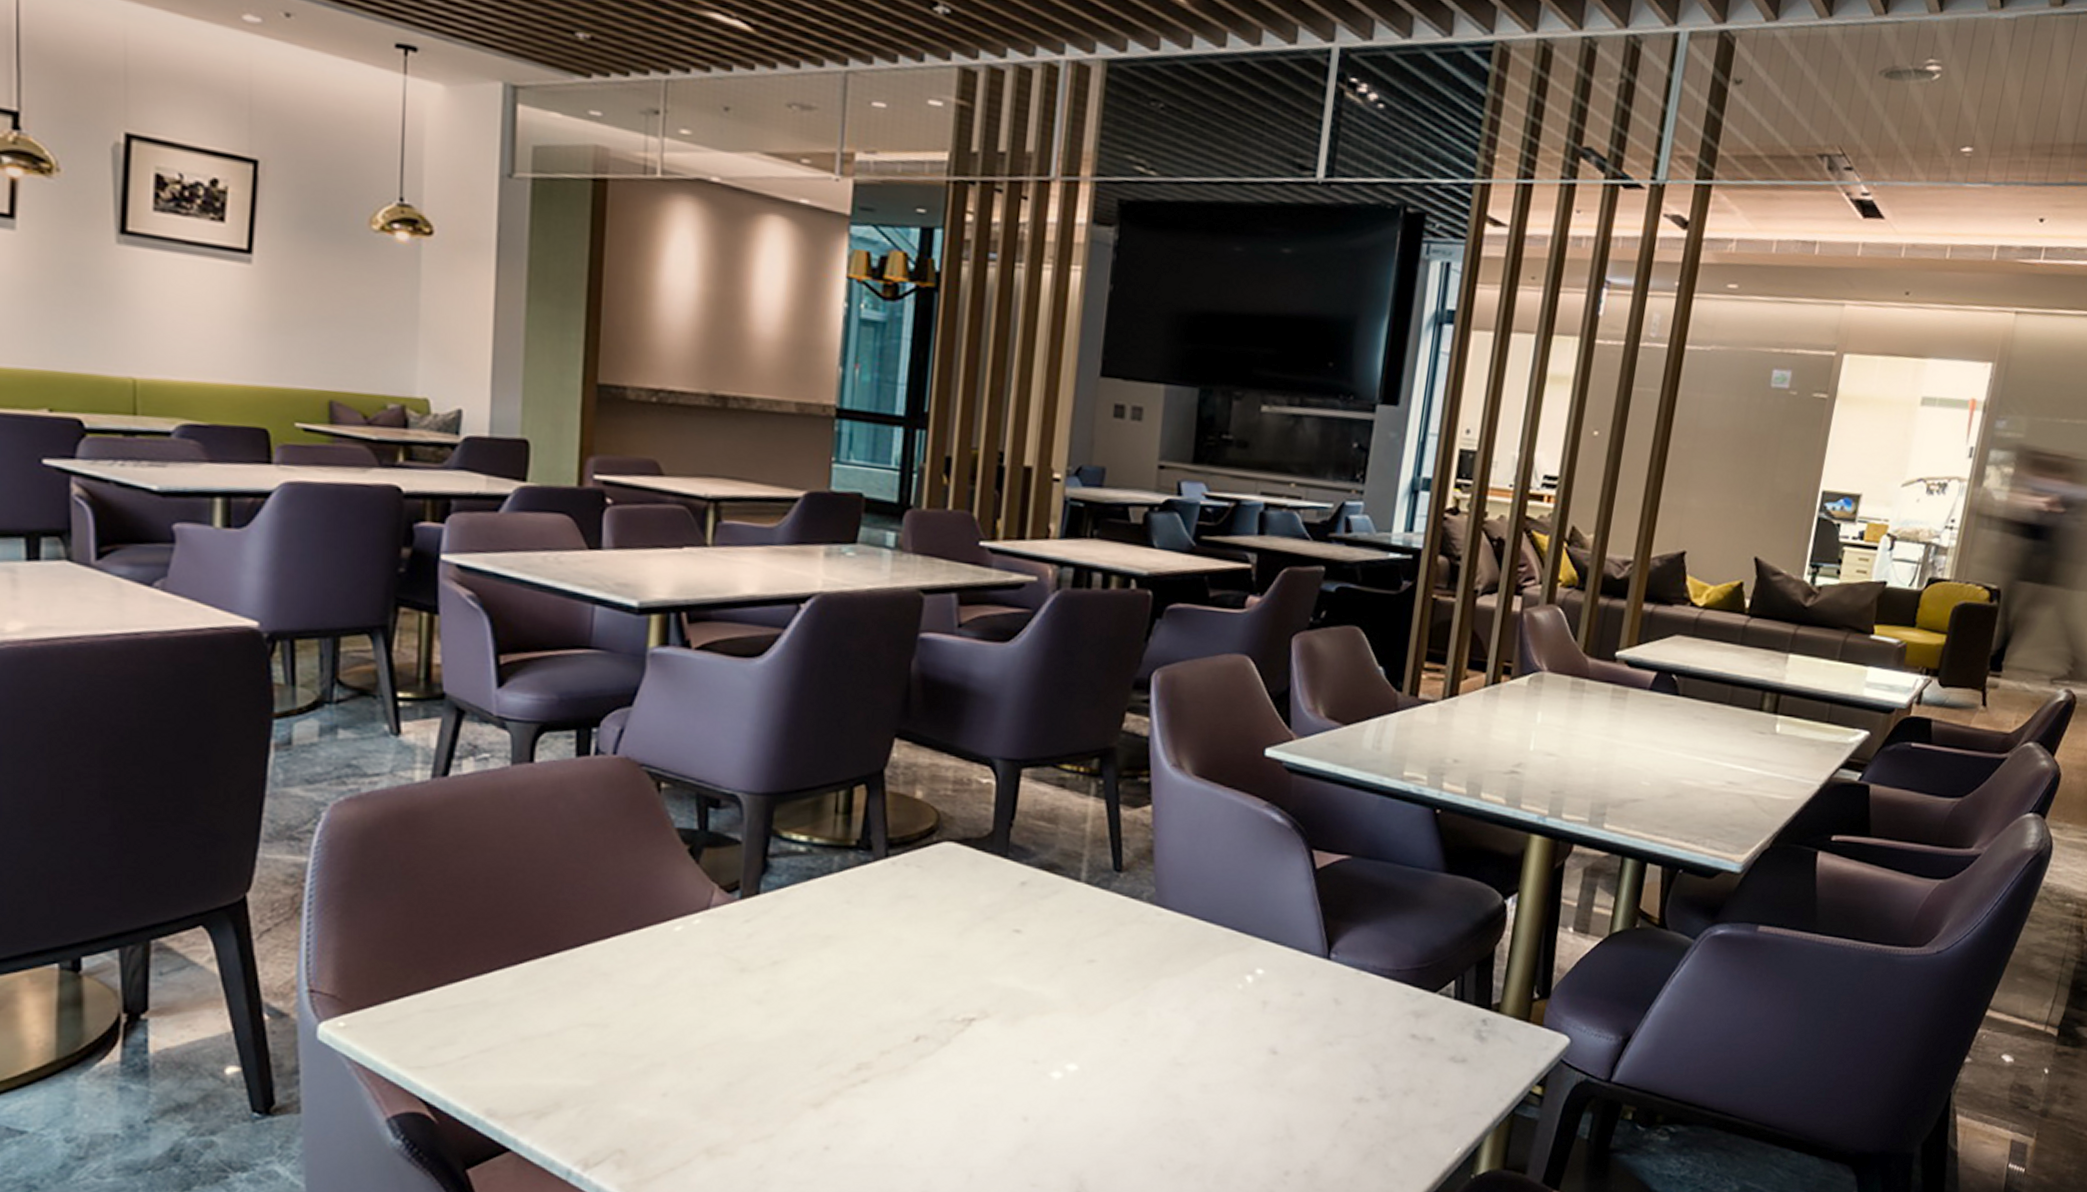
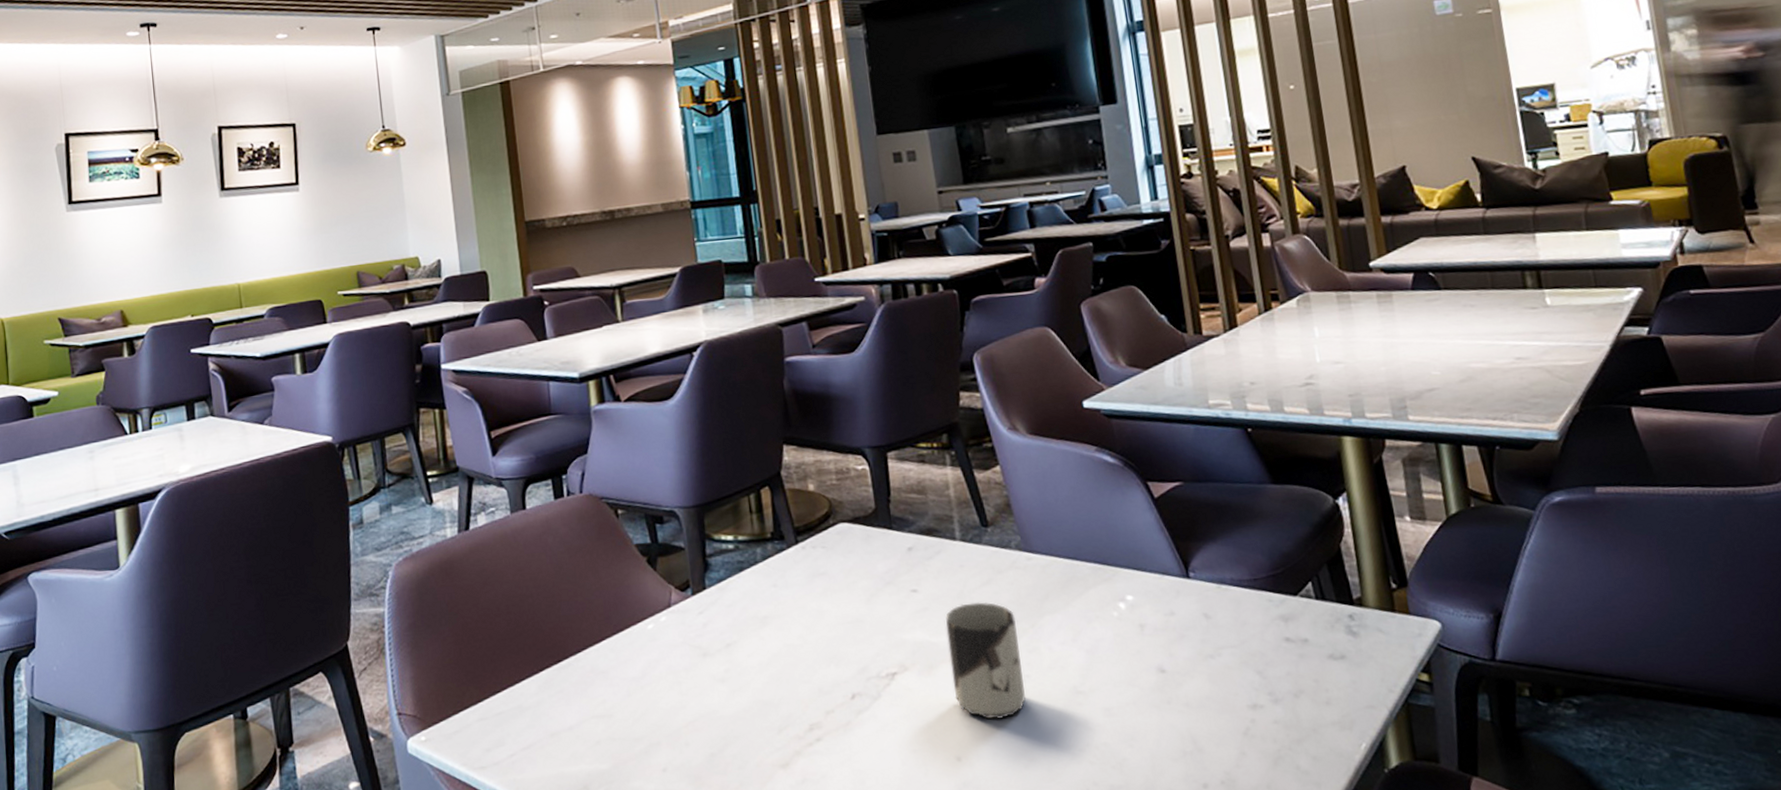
cup: none [1037,953,1127,1082] -> present [945,602,1026,719]

